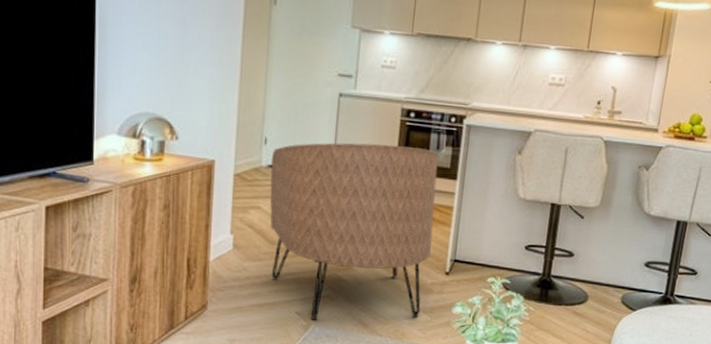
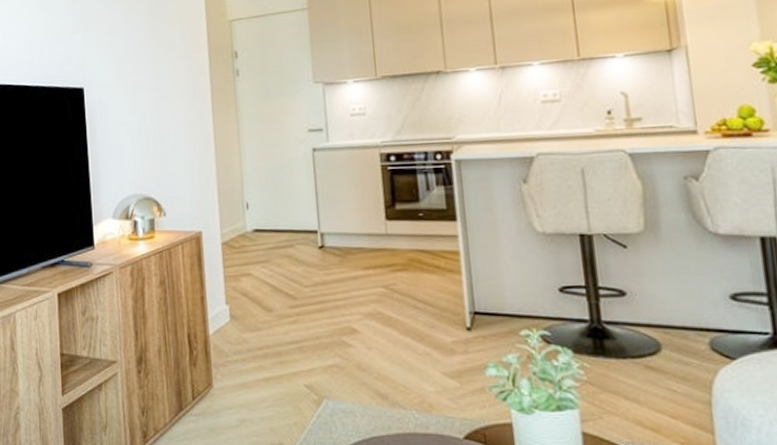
armchair: present [270,143,439,320] -> none [255,191,446,393]

